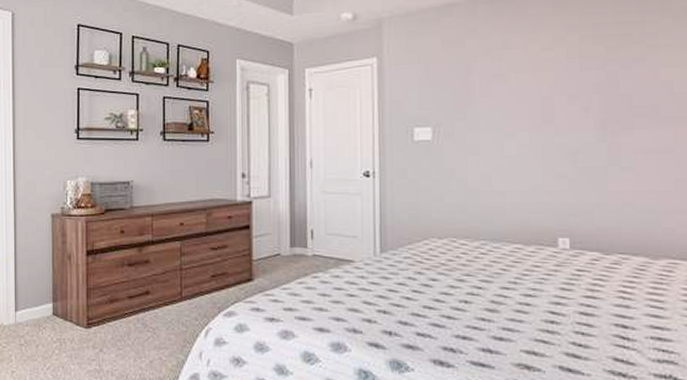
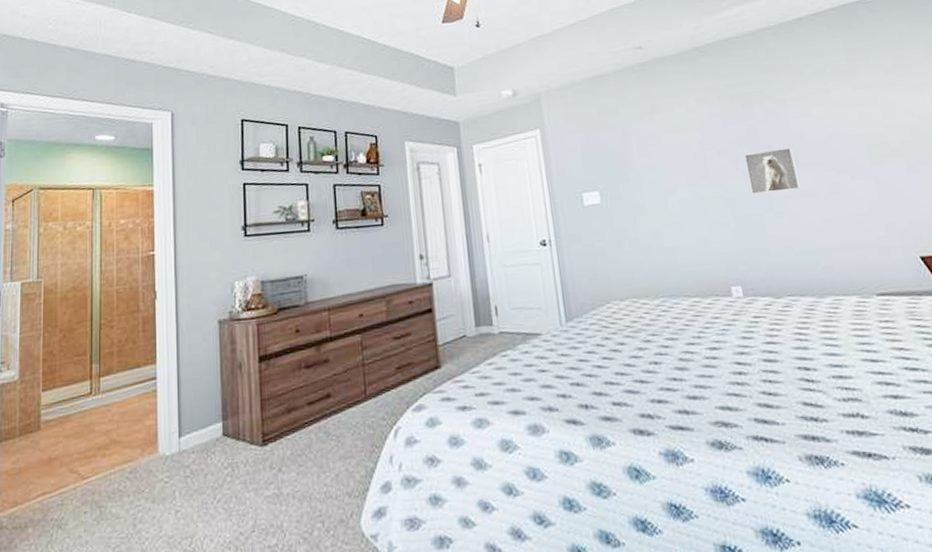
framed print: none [598,99,656,145] -> present [744,147,800,194]

